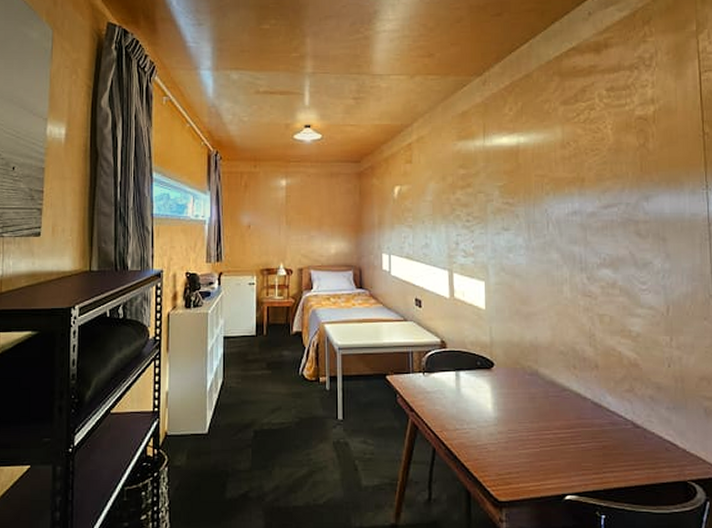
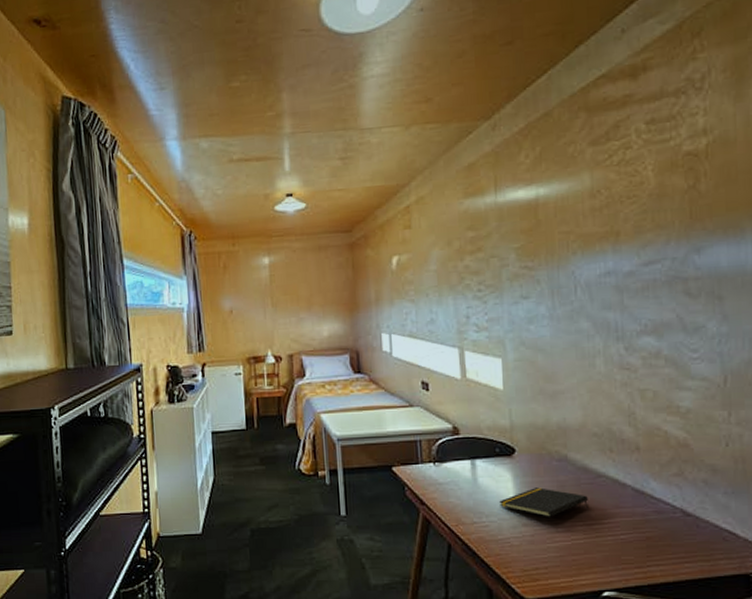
notepad: none [479,399,555,426] -> present [499,487,588,517]

